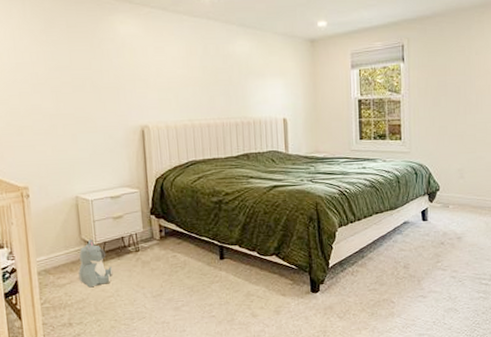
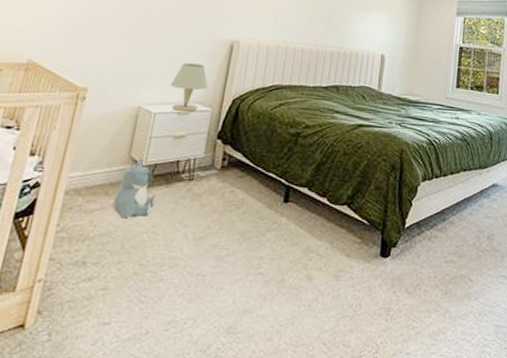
table lamp: none [97,152,131,197] -> present [170,63,209,113]

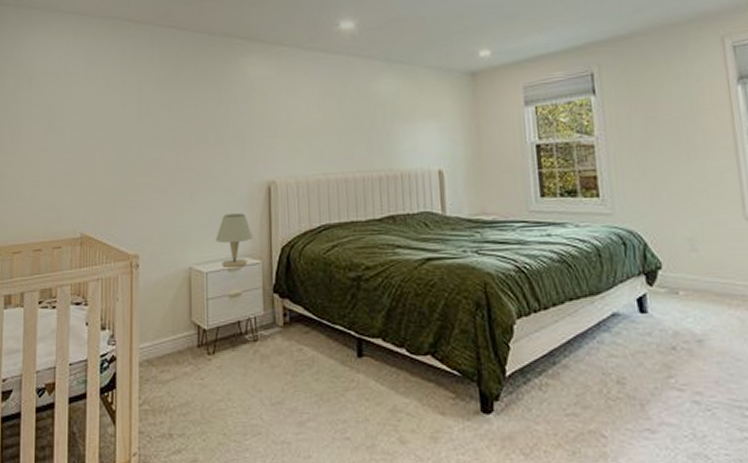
stuffed animal: present [112,158,157,218] -> none [185,322,225,387]

